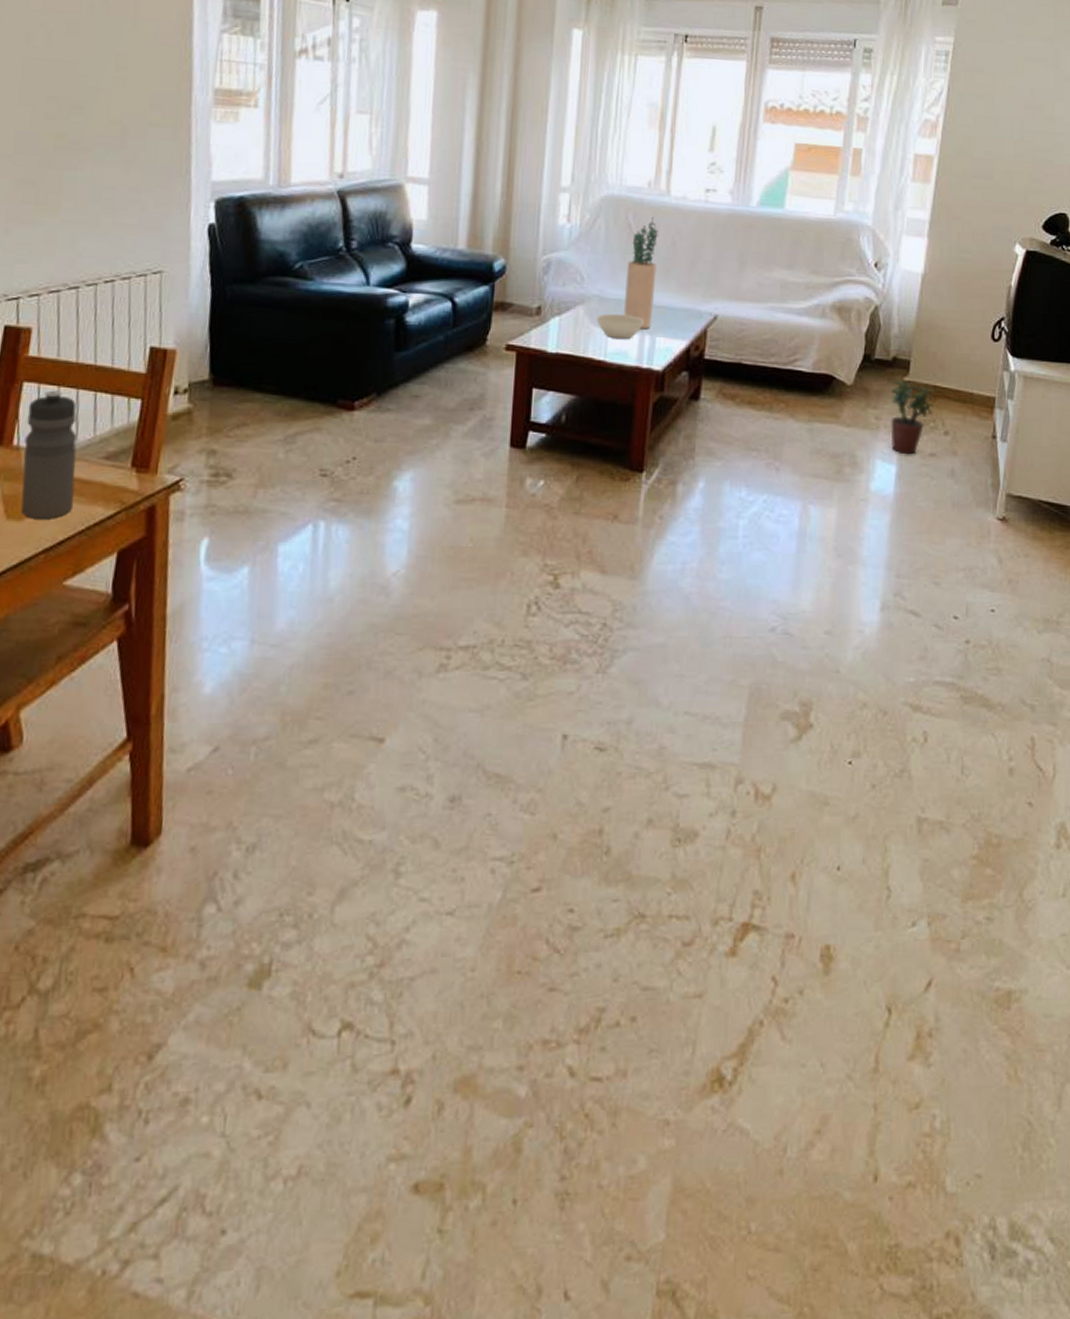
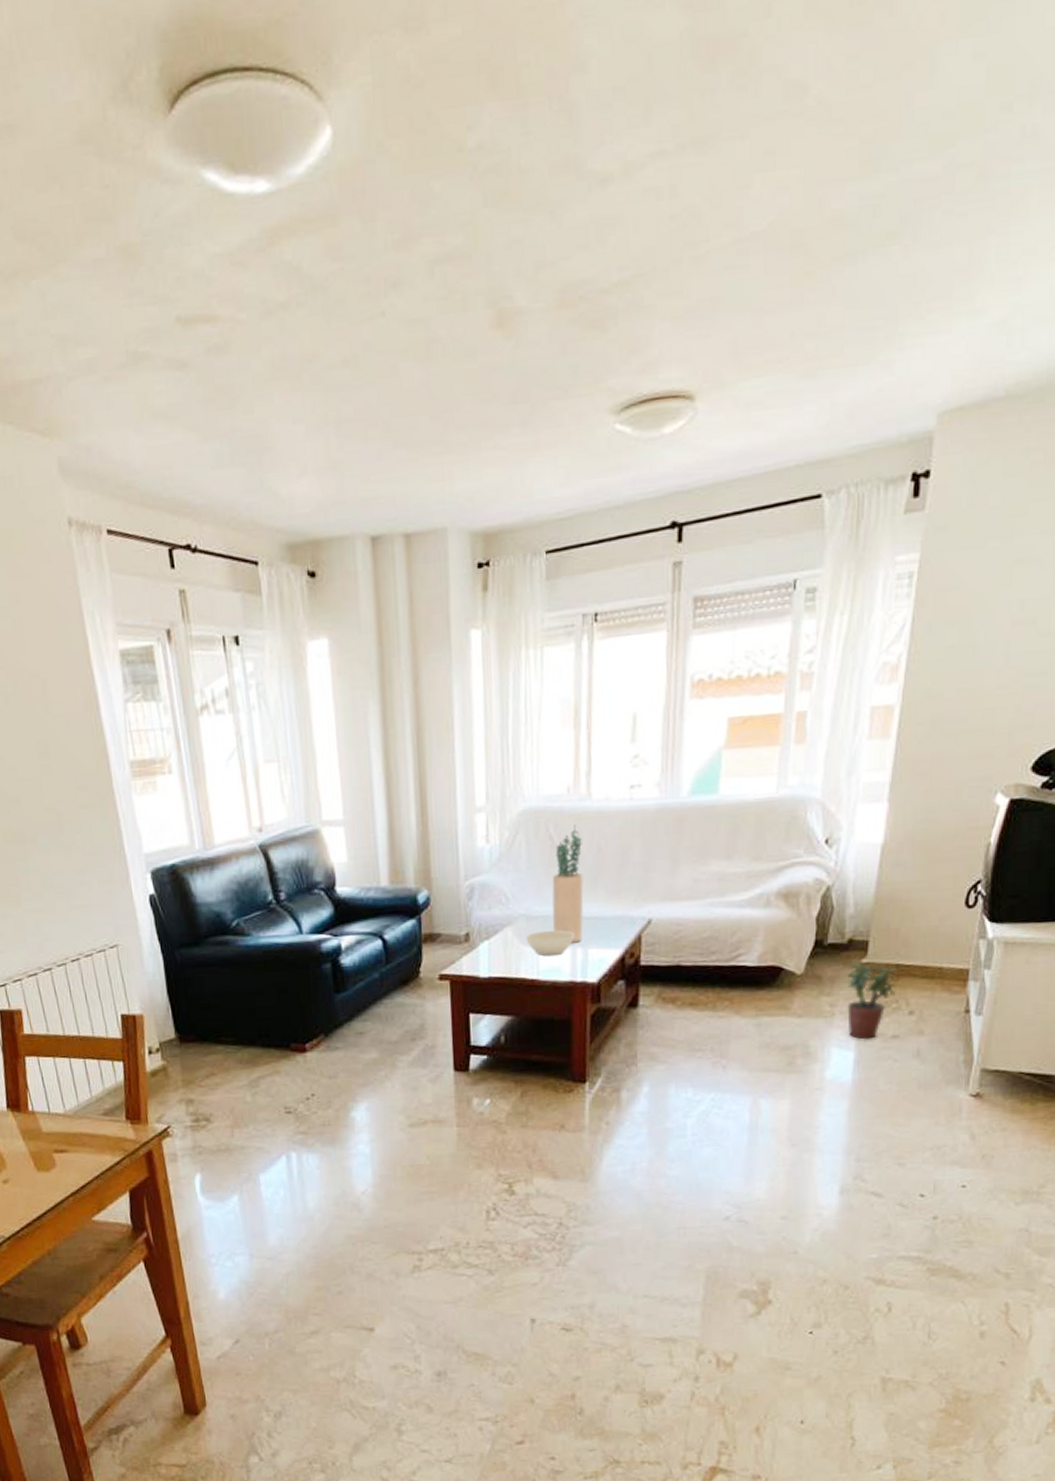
water bottle: present [21,390,78,519] -> none [33,1061,87,1169]

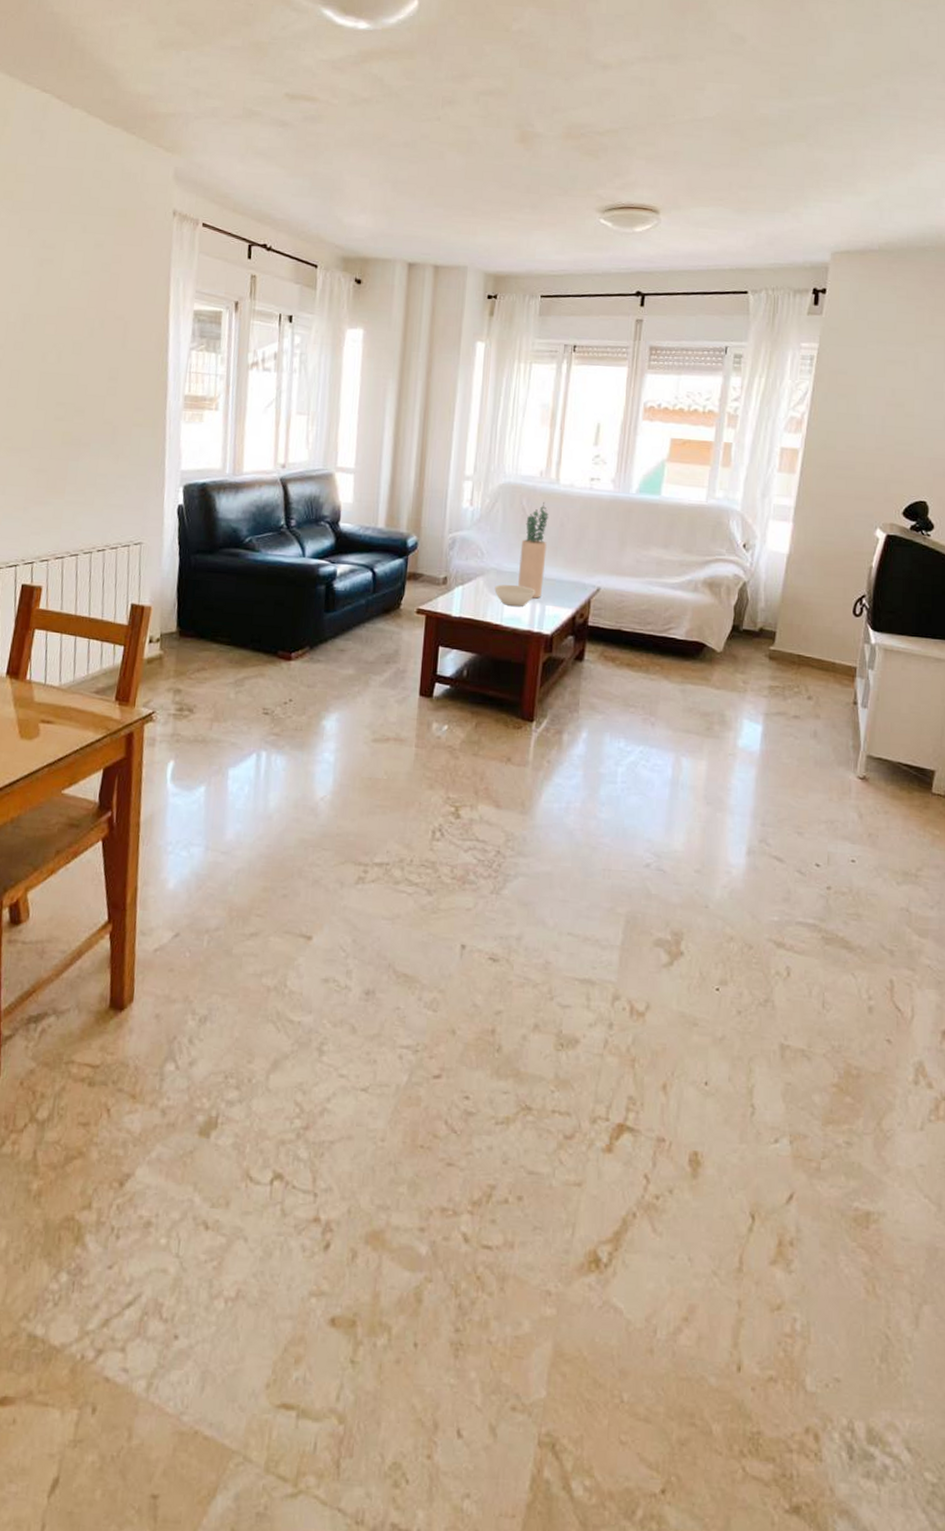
potted plant: present [847,962,898,1040] -> none [757,648,799,716]

